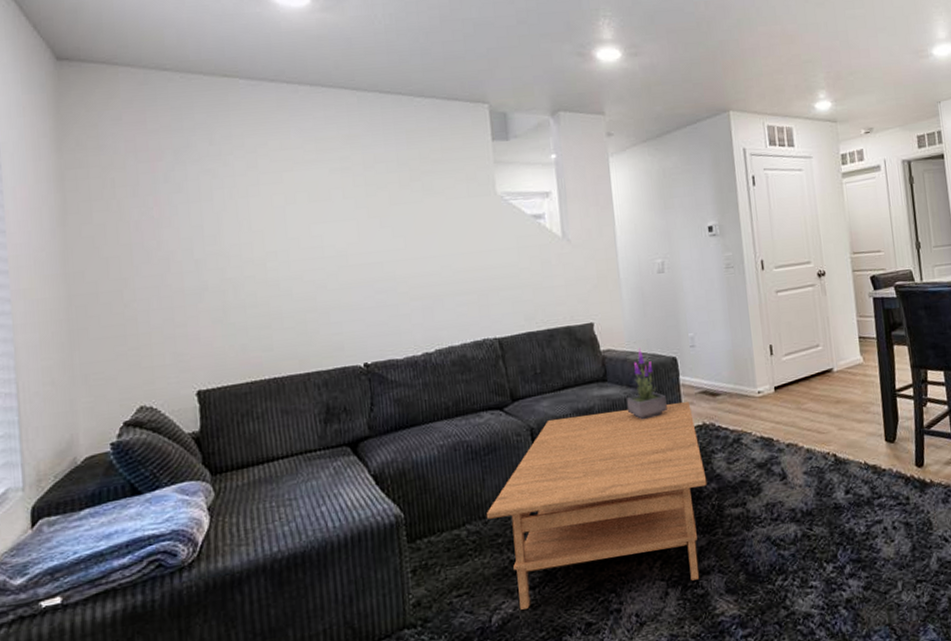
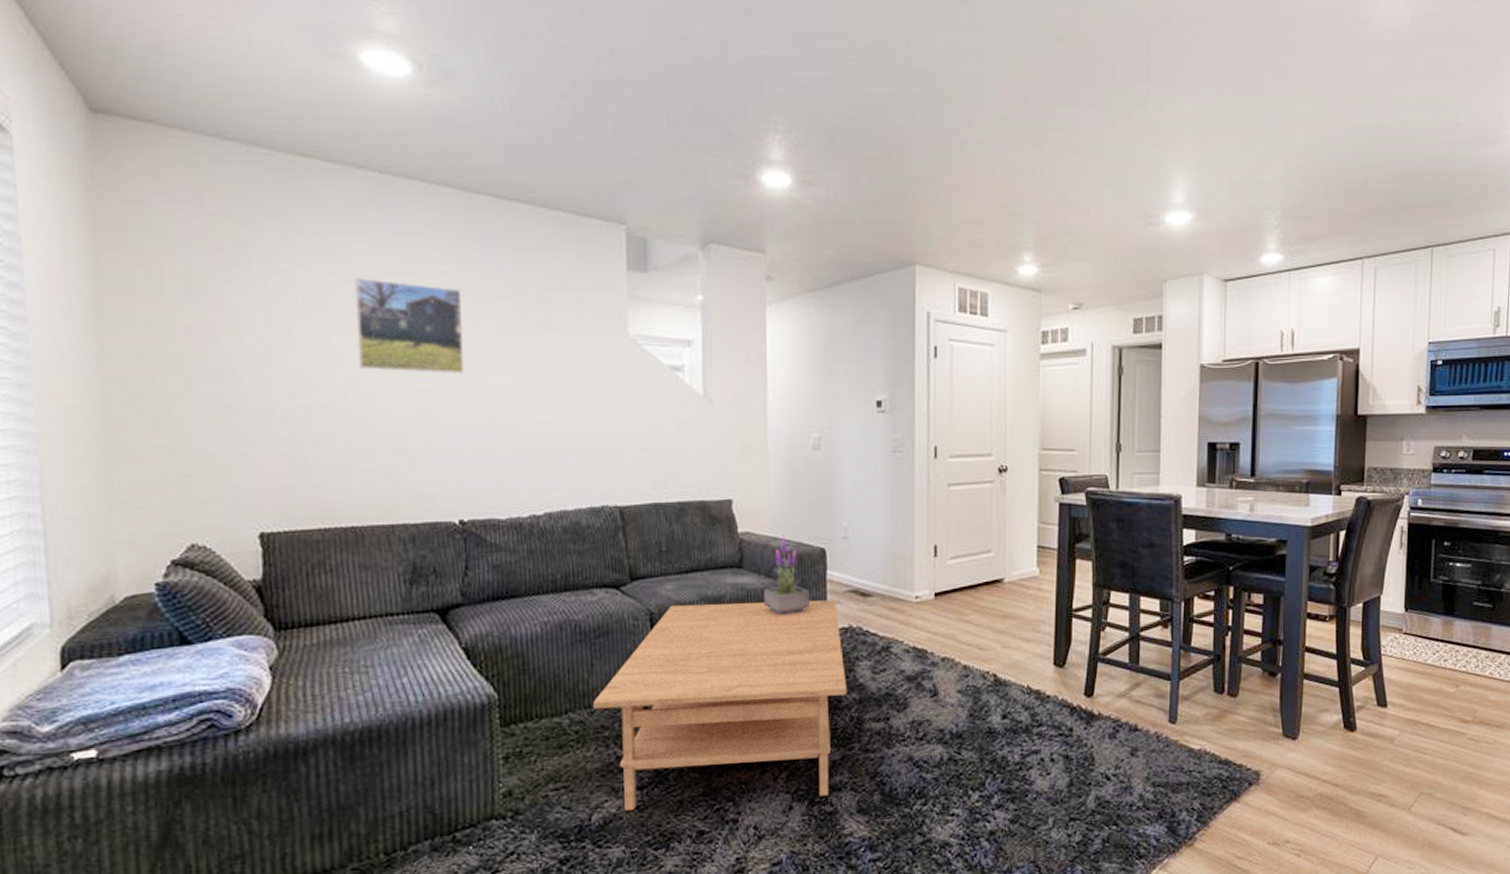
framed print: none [269,169,362,244] -> present [354,278,464,373]

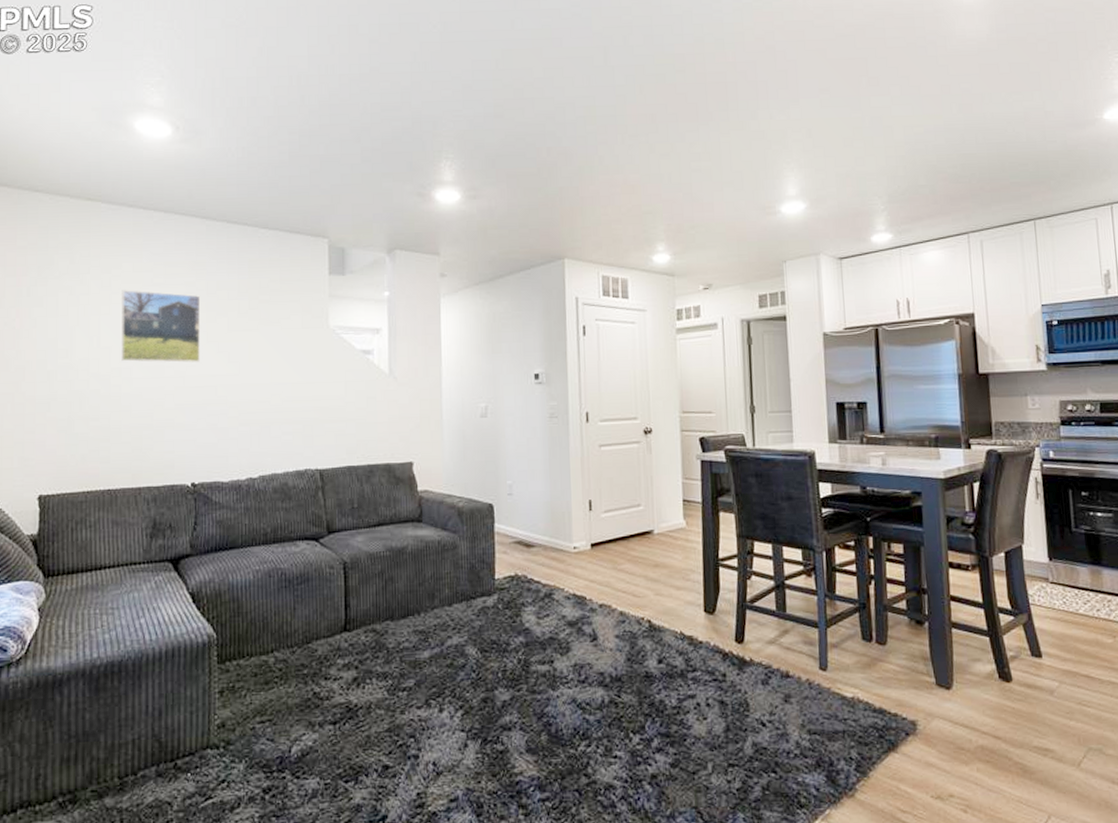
coffee table: present [593,600,848,810] -> none [295,551,515,744]
potted plant: present [764,534,809,616] -> none [440,491,480,565]

